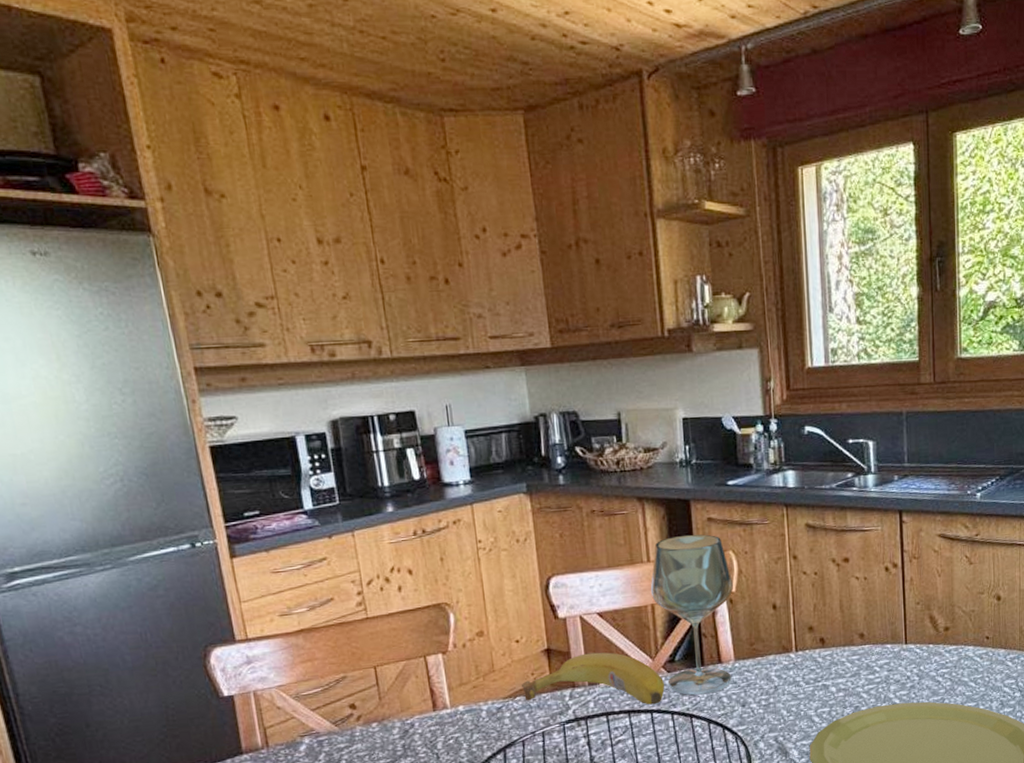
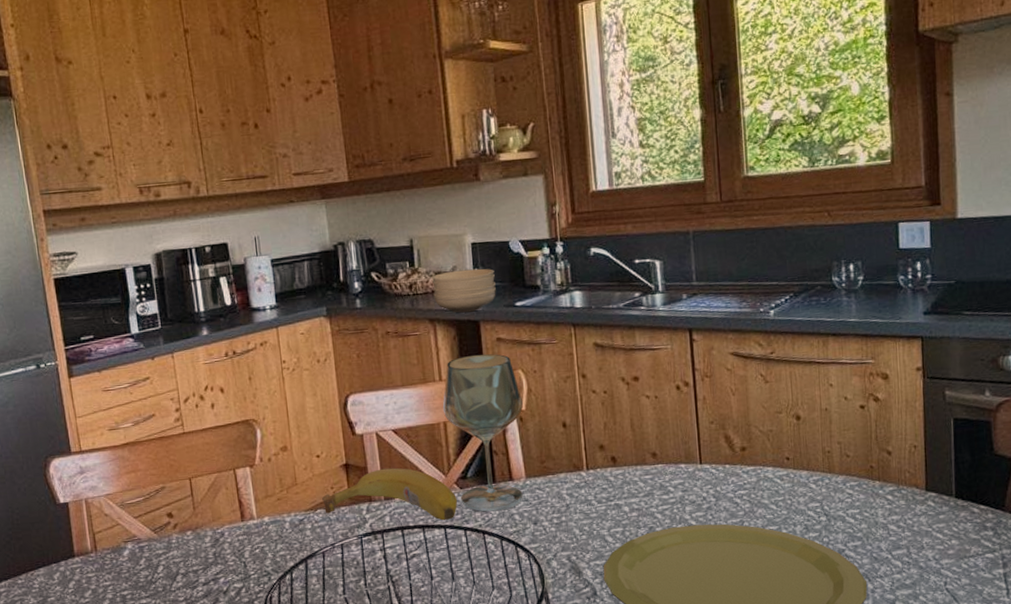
bowl: none [641,445,708,492] -> present [432,268,497,313]

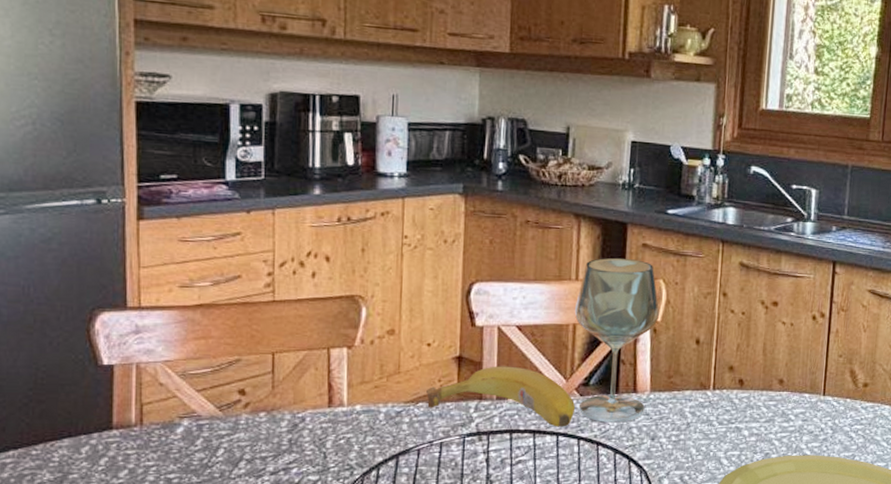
bowl: present [432,268,497,313] -> none [583,167,651,213]

